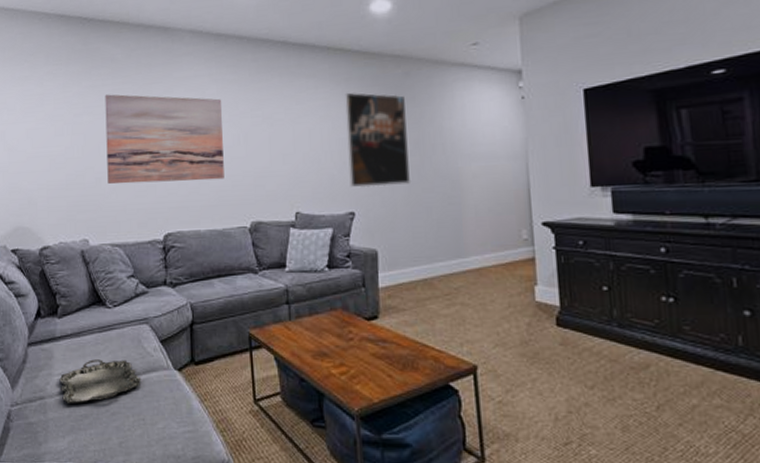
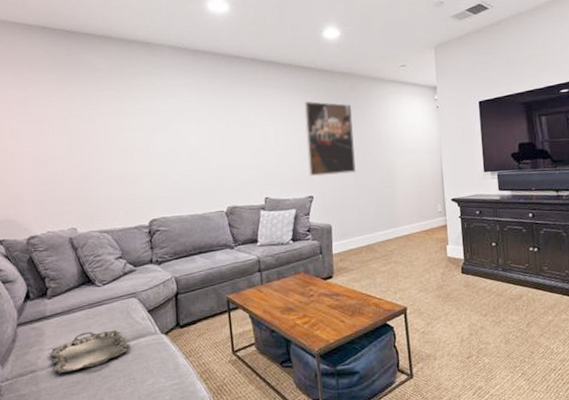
wall art: present [105,94,224,184] -> none [89,99,203,179]

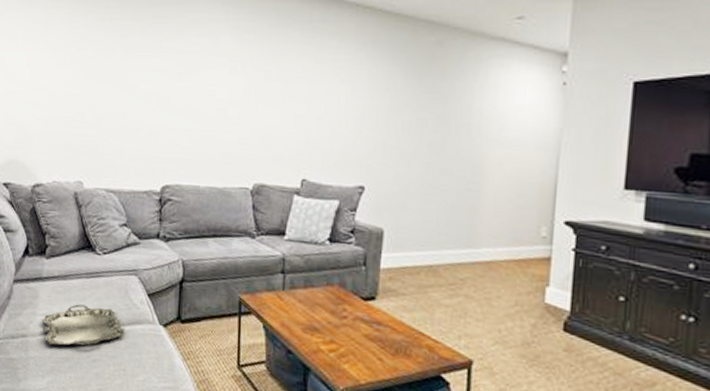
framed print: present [304,101,356,177] -> none [363,56,434,163]

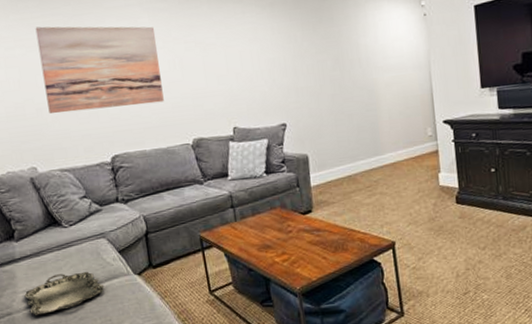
wall art: none [107,30,236,135] -> present [35,26,164,113]

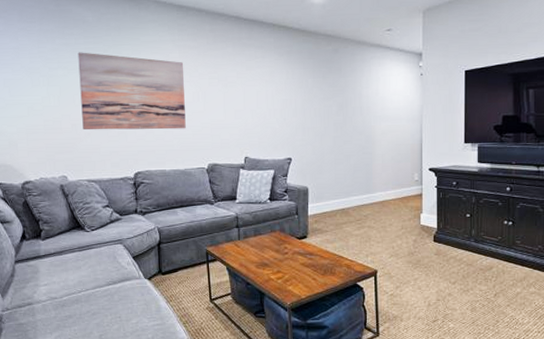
serving tray: present [24,271,105,315] -> none [45,272,117,307]

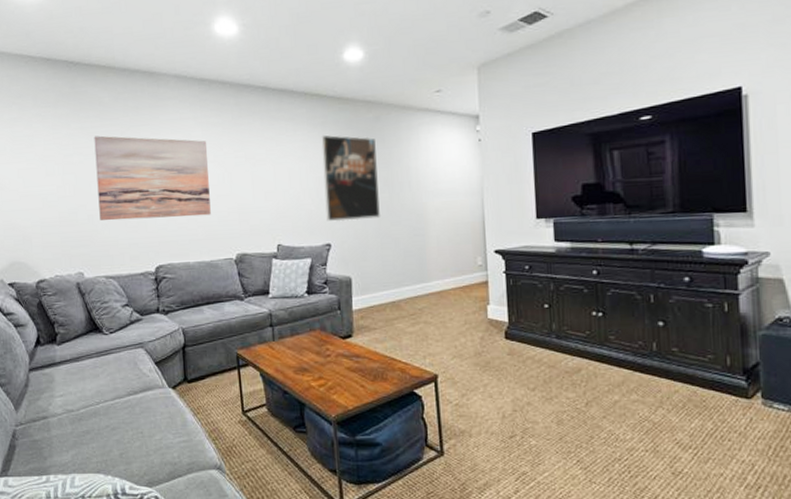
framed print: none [286,62,335,139] -> present [321,135,380,222]

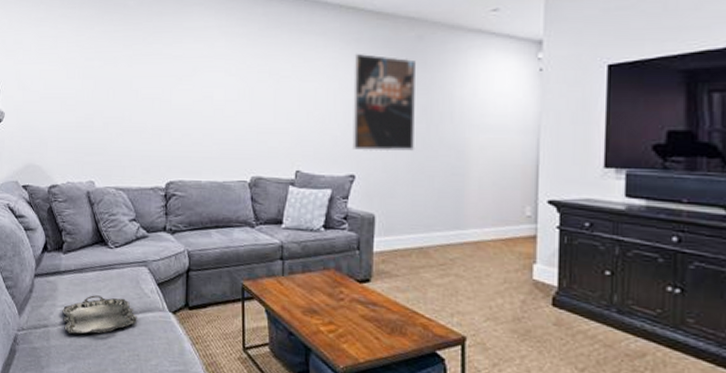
serving tray: none [61,380,139,421] -> present [62,295,138,334]
wall art: present [94,135,211,221] -> none [115,40,230,133]

